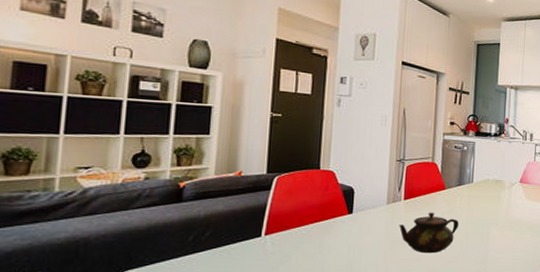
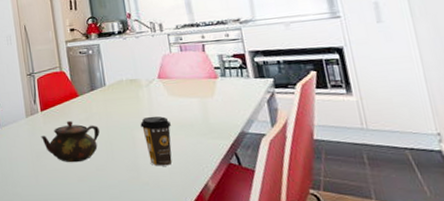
coffee cup: none [496,215,522,261] -> present [140,116,173,166]

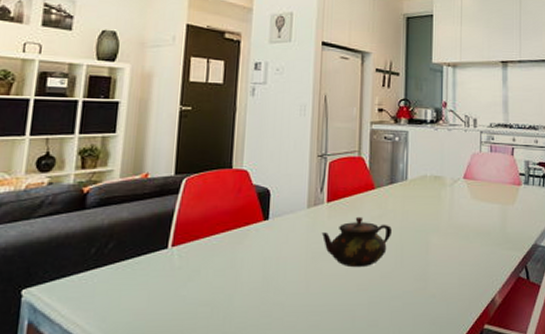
coffee cup: present [140,116,173,166] -> none [437,219,468,277]

